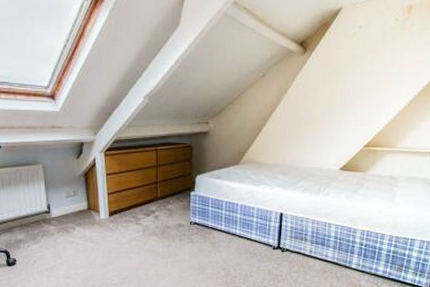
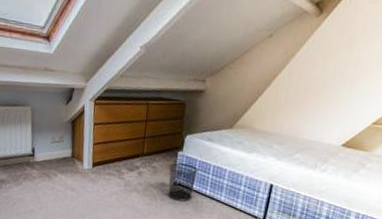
waste bin: none [183,202,212,239] -> present [168,162,198,202]

